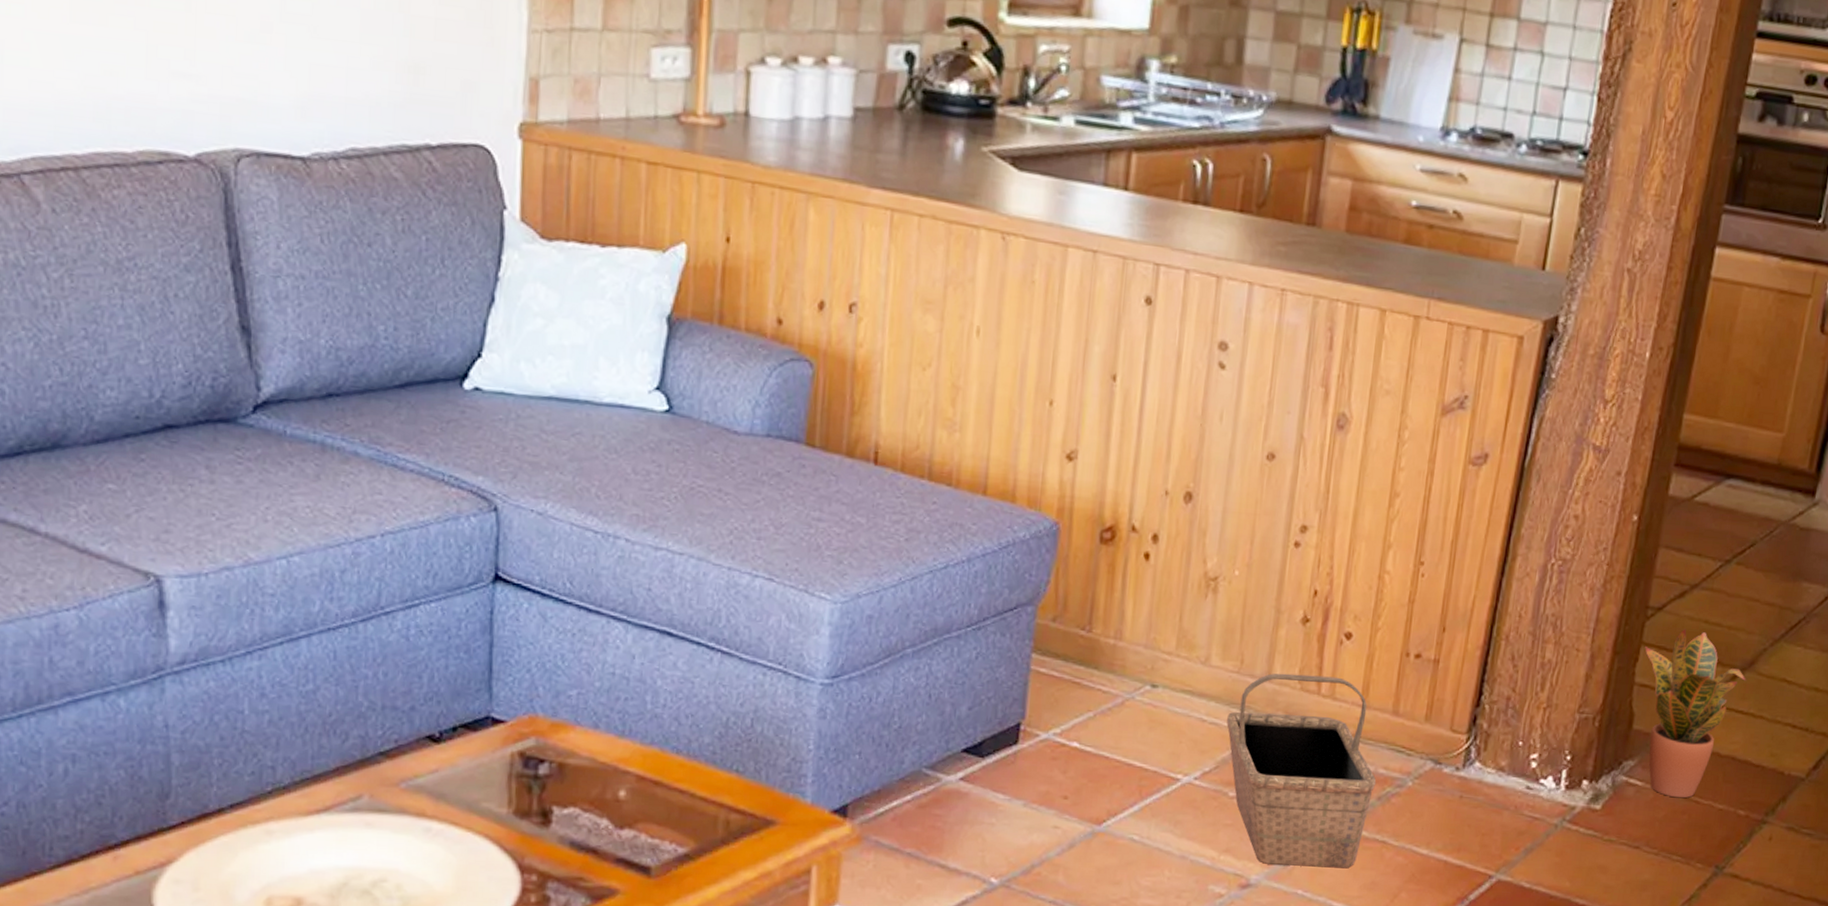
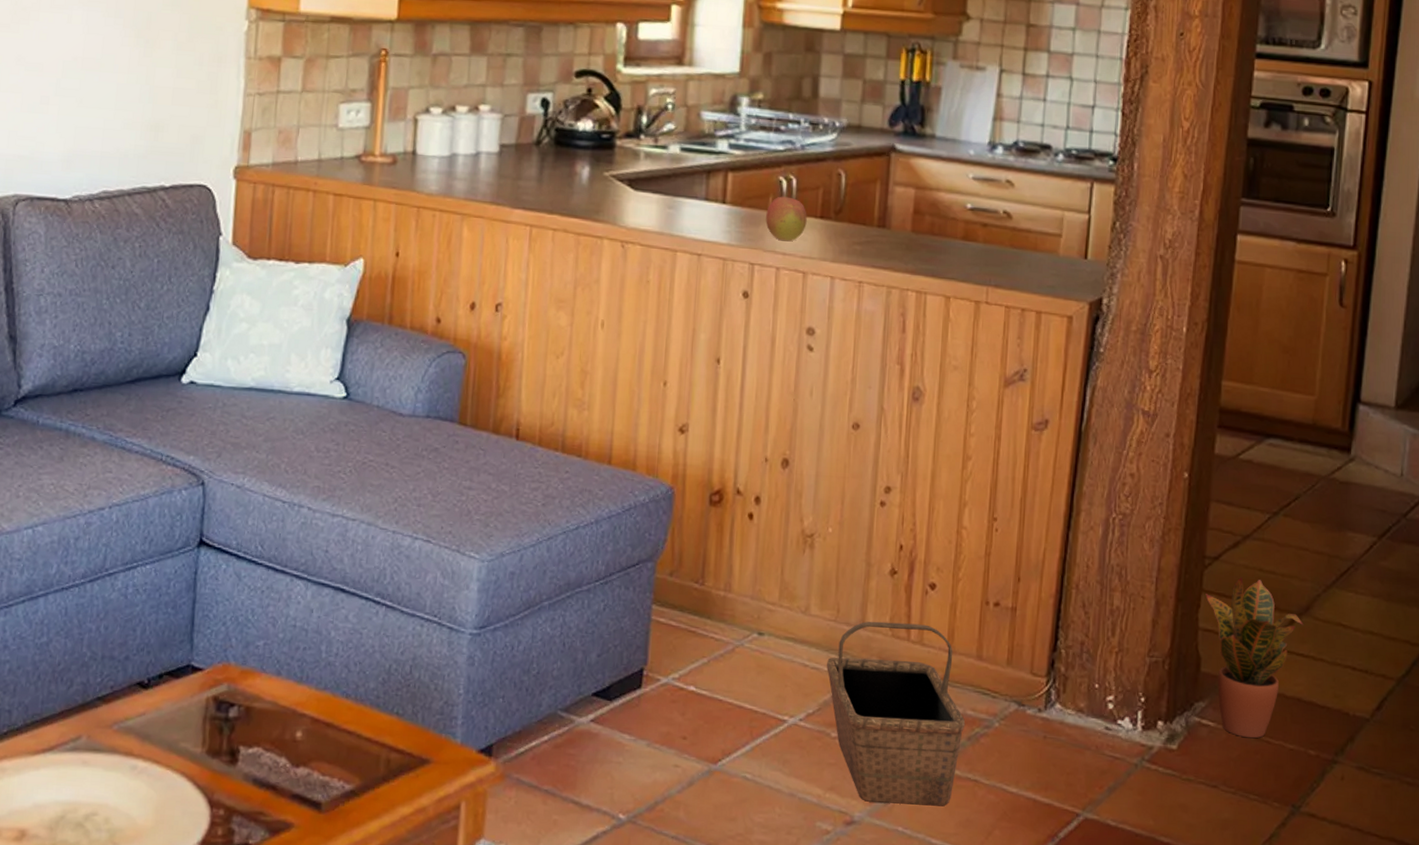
fruit: none [1175,184,1225,239] -> present [766,196,807,242]

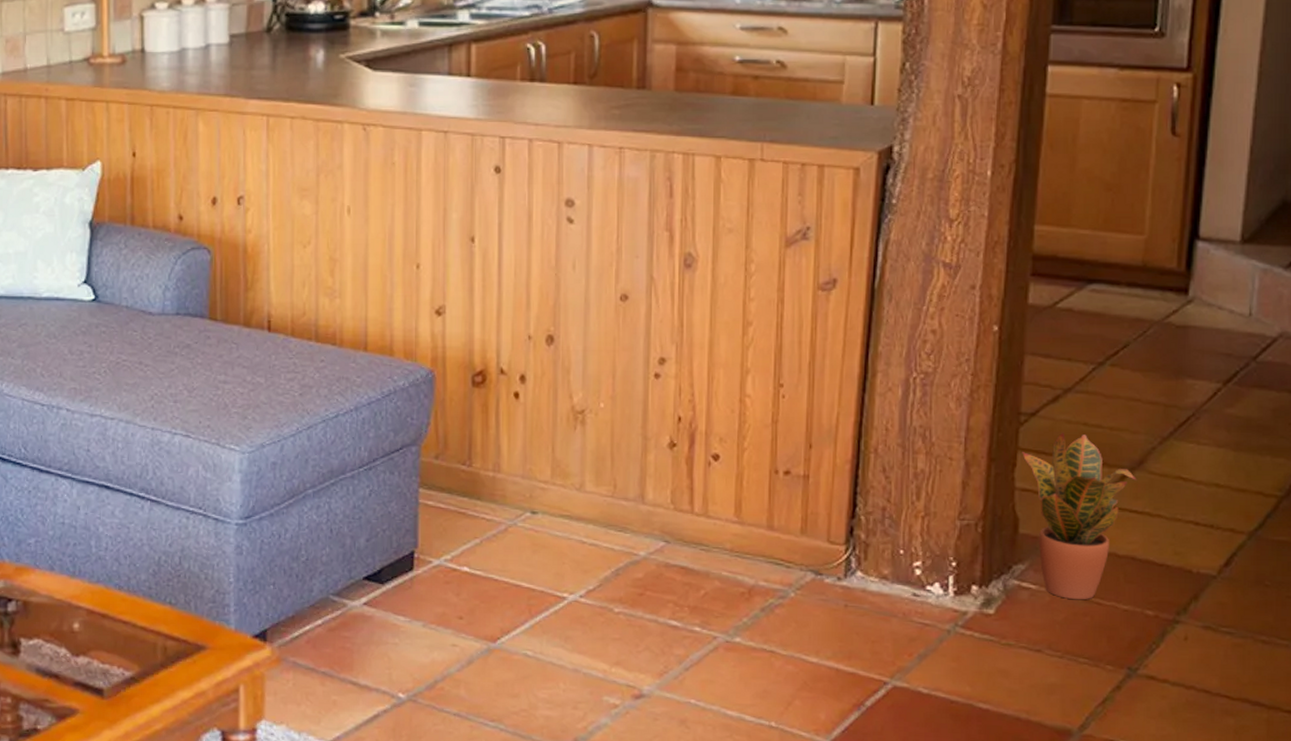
fruit: present [766,196,807,242] -> none [515,64,559,111]
basket: present [827,621,966,807] -> none [606,495,758,678]

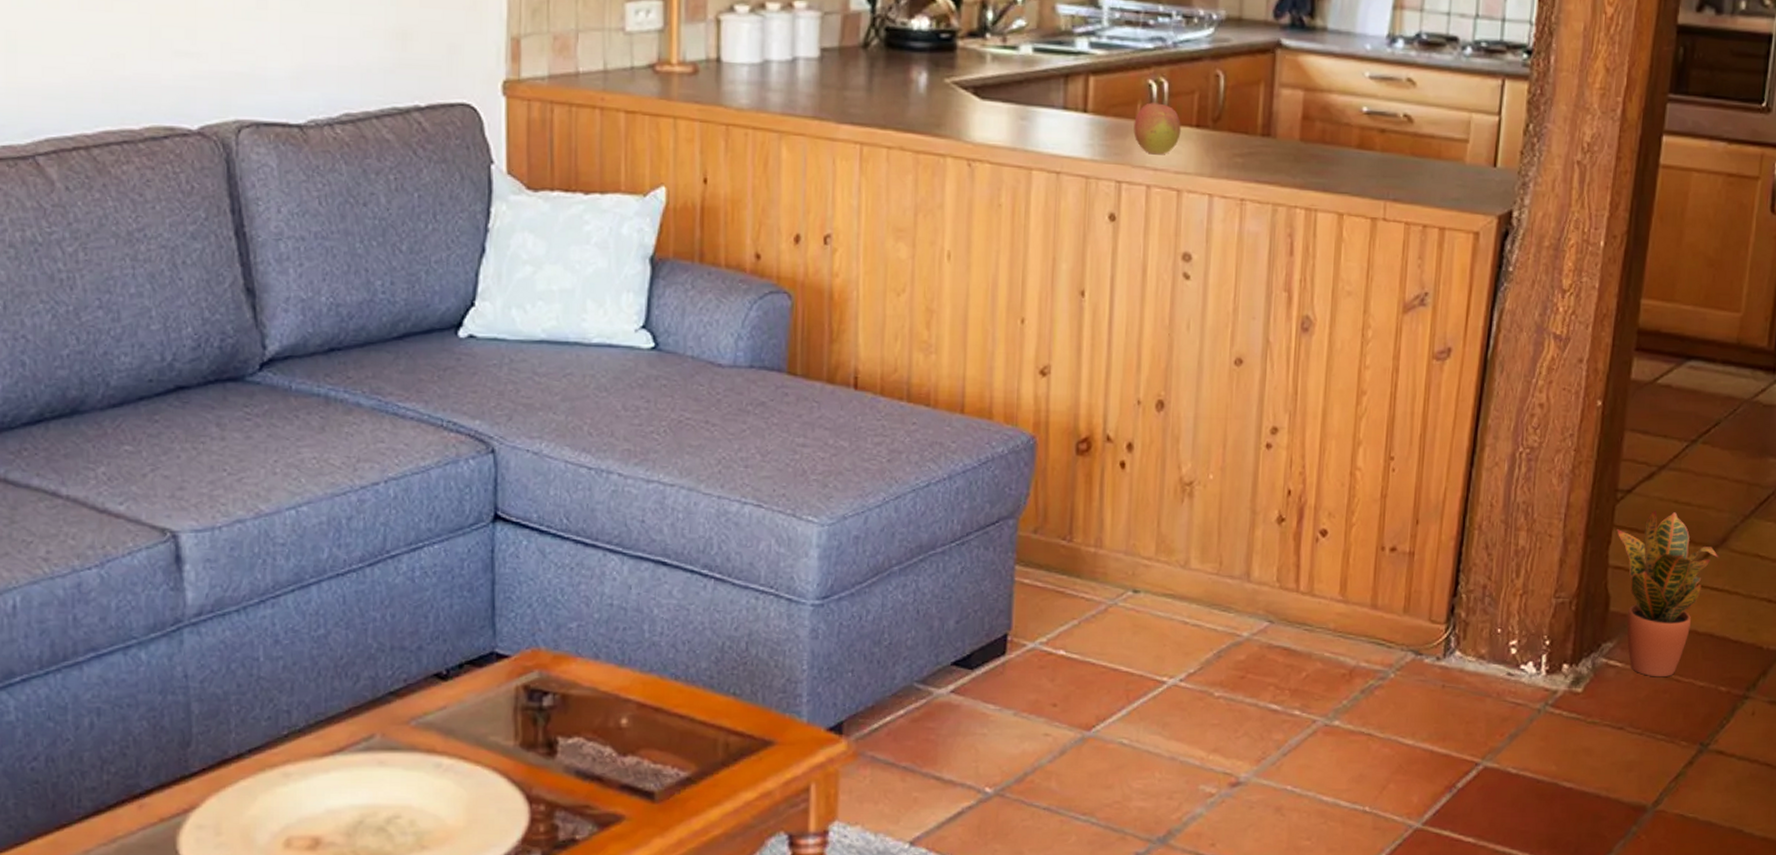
fruit: none [515,64,559,111] -> present [1133,102,1181,155]

